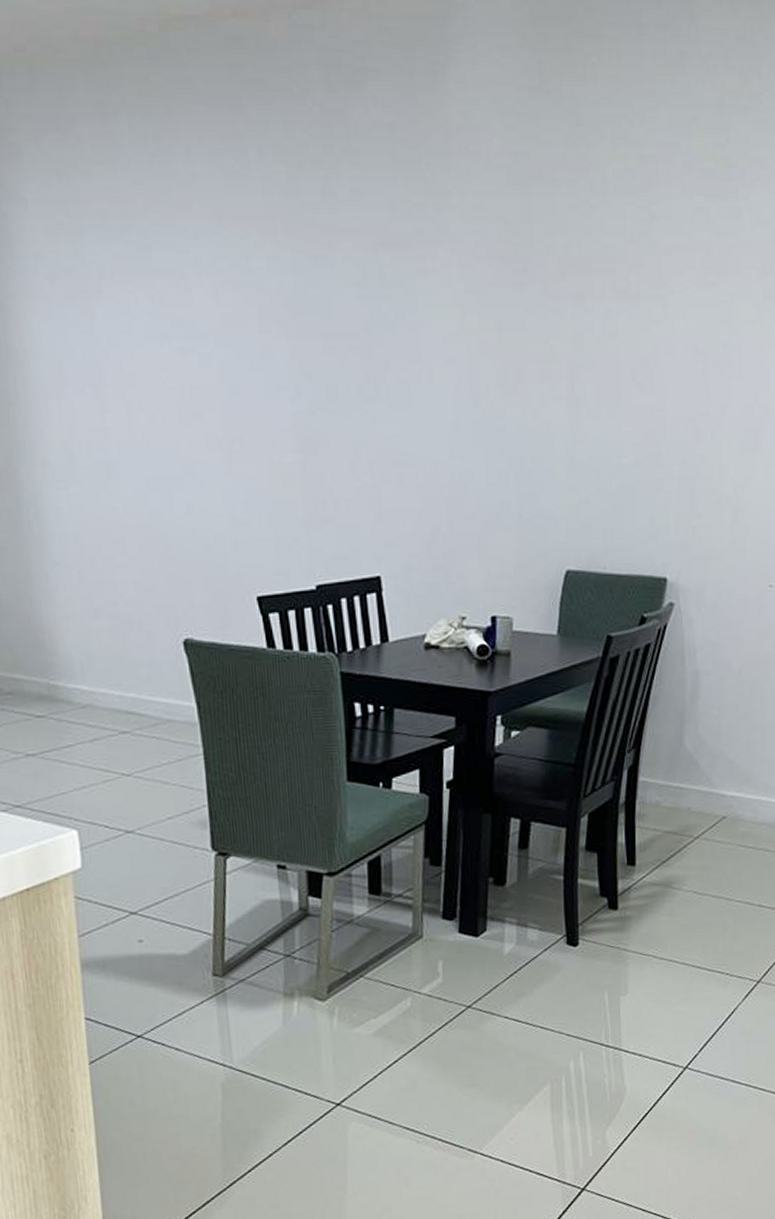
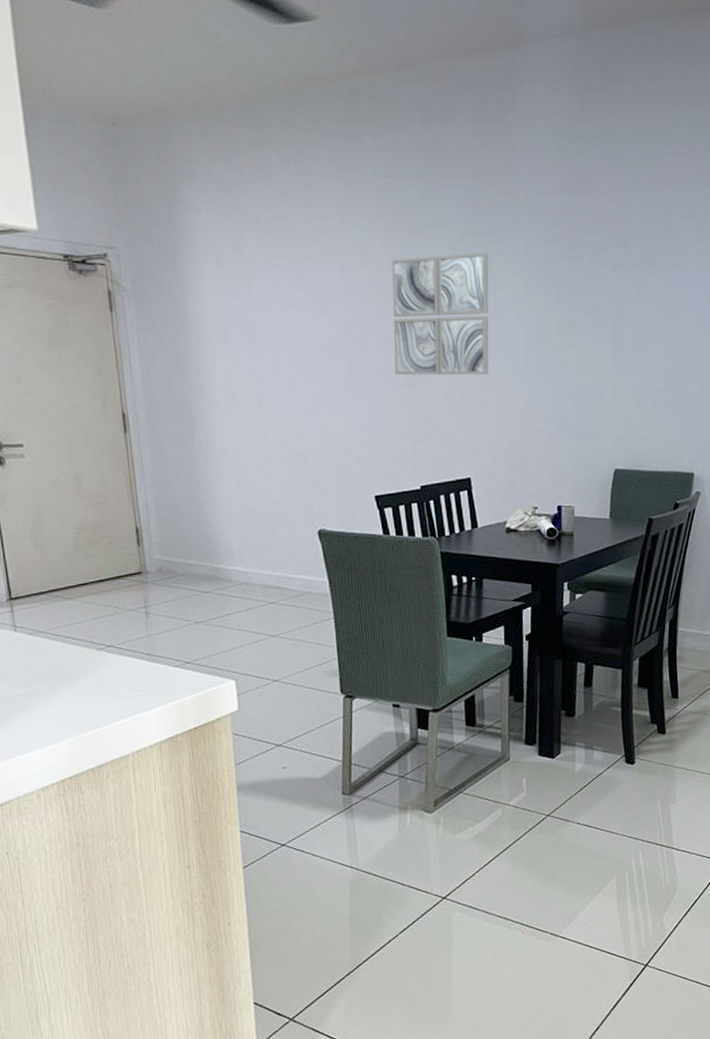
wall art: none [281,273,411,440] -> present [391,252,489,376]

